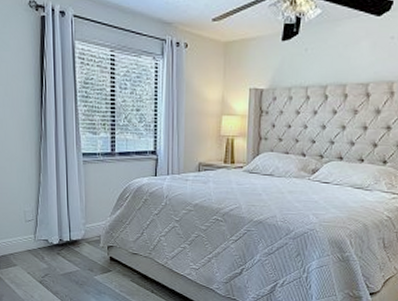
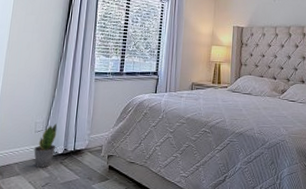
potted plant: none [27,212,51,259] -> present [34,123,58,168]

